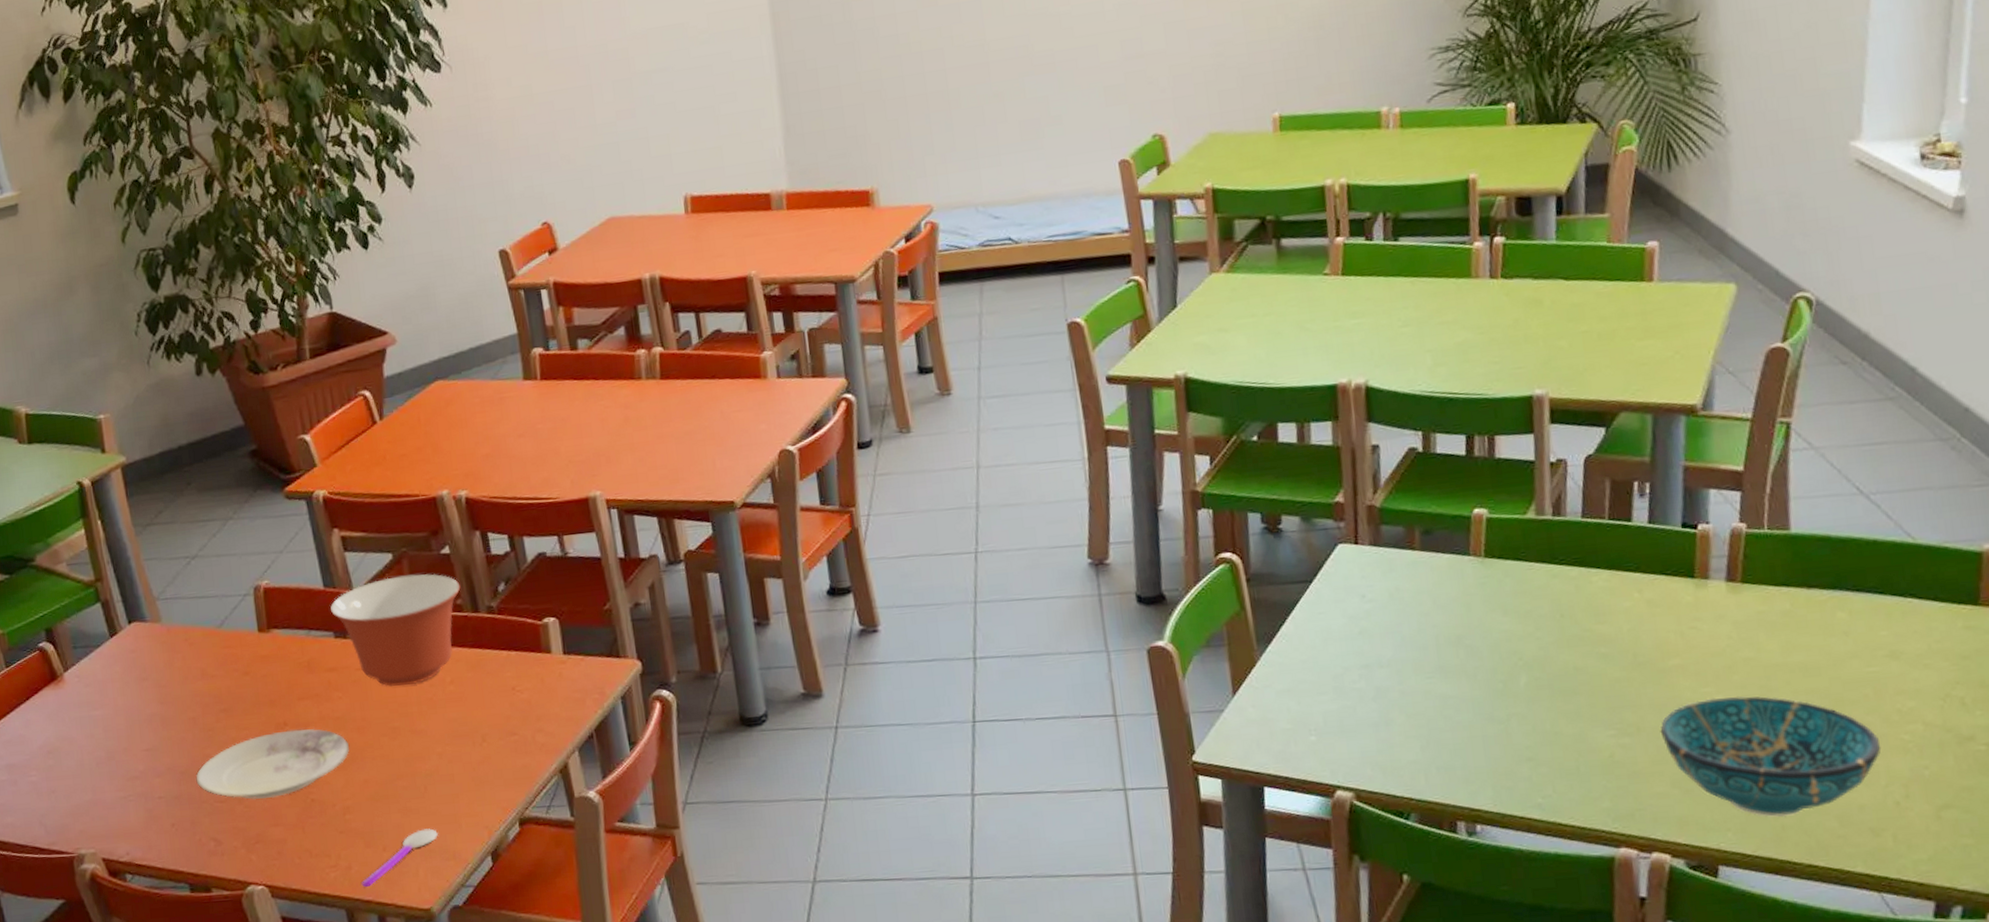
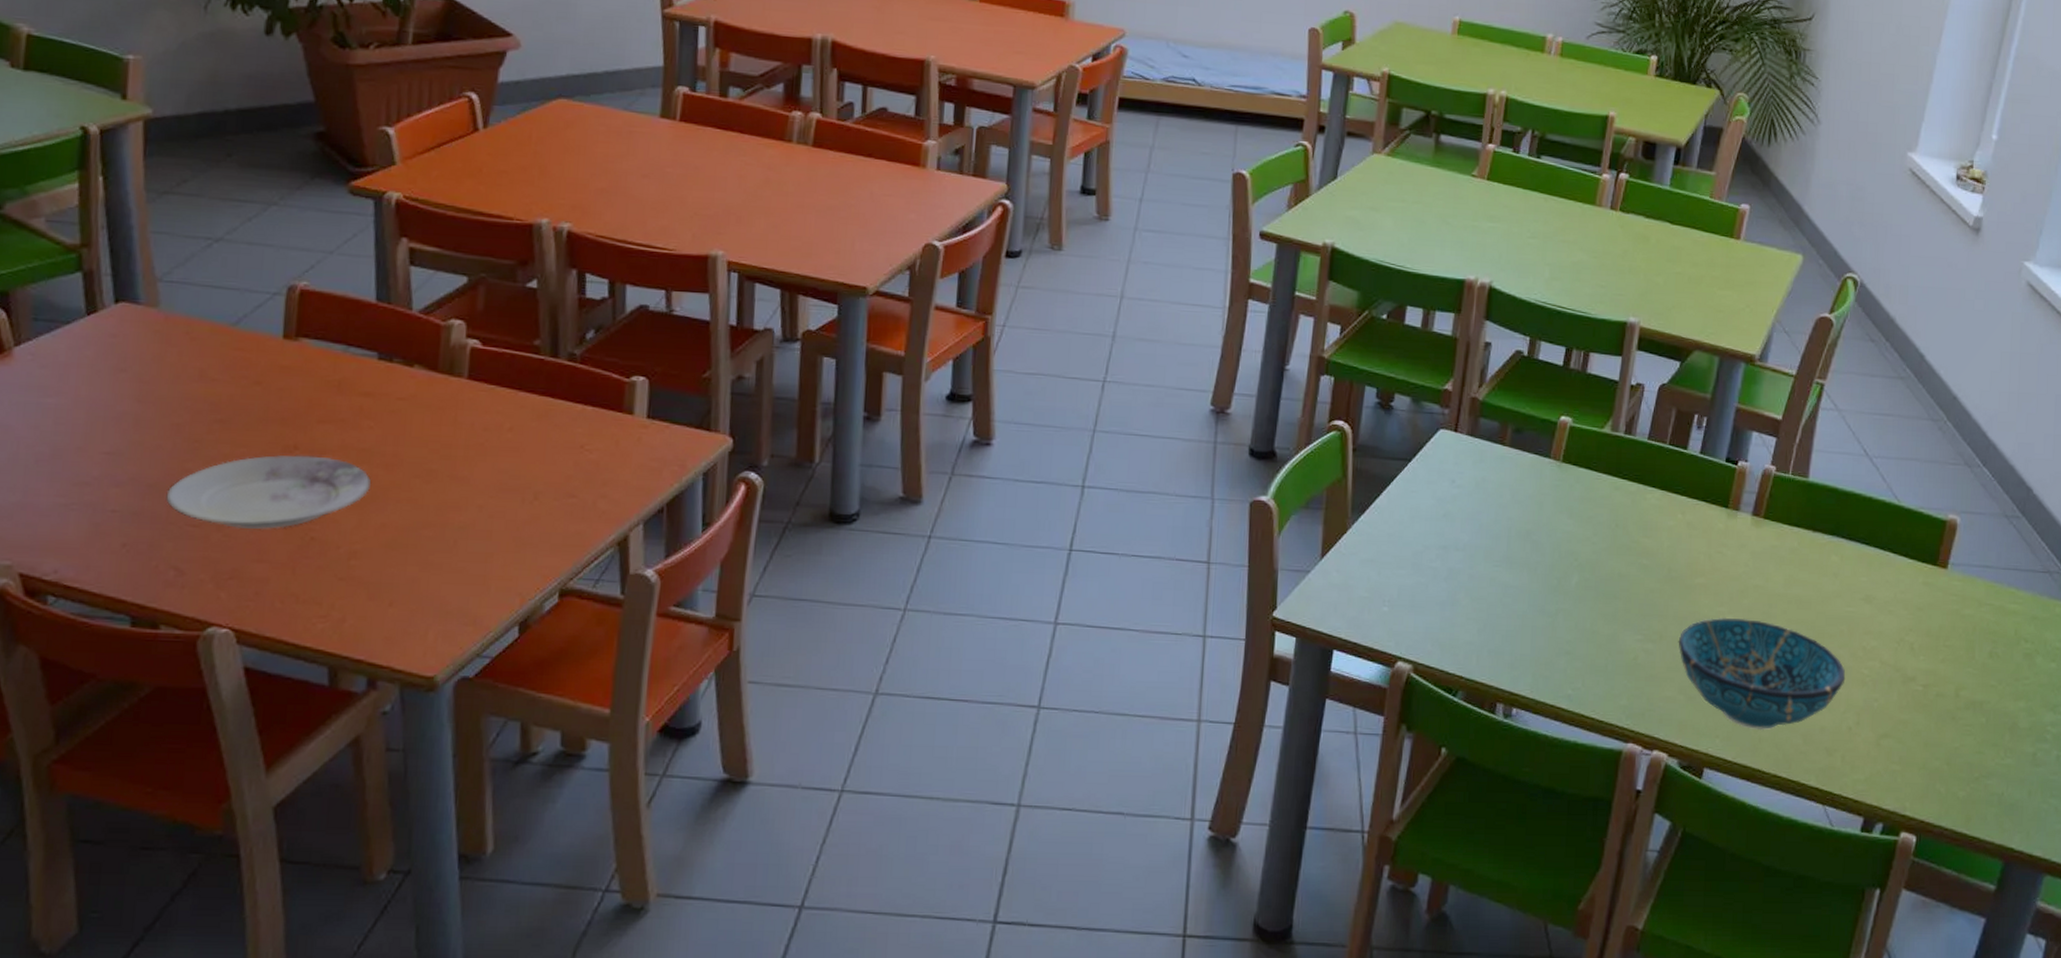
mixing bowl: present [330,573,461,687] -> none [378,302,542,425]
spoon: present [362,828,439,888] -> none [355,587,461,645]

